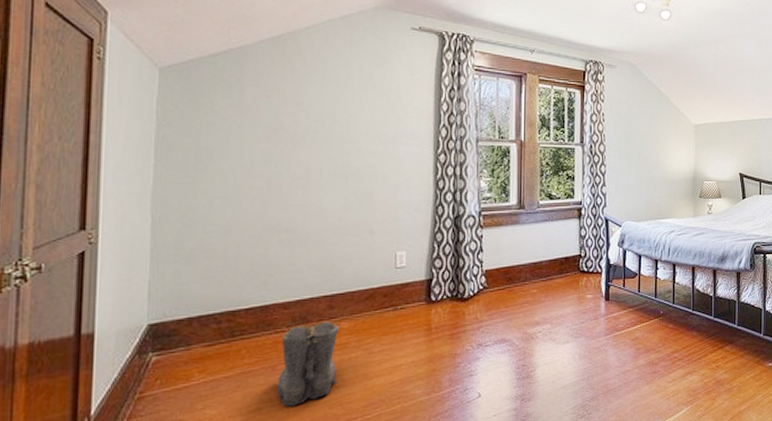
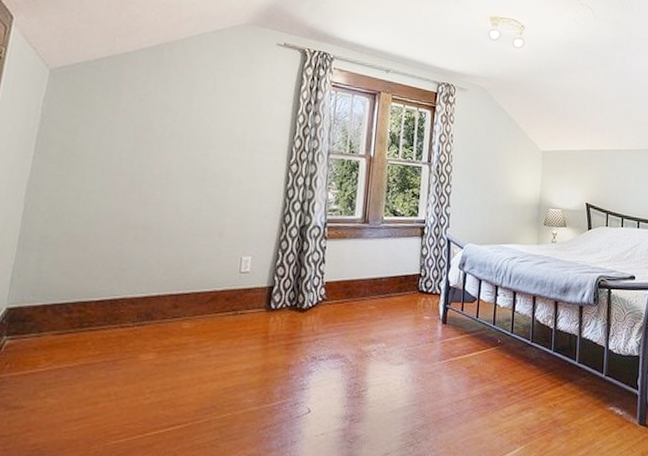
boots: present [277,322,339,407] -> none [115,321,181,403]

